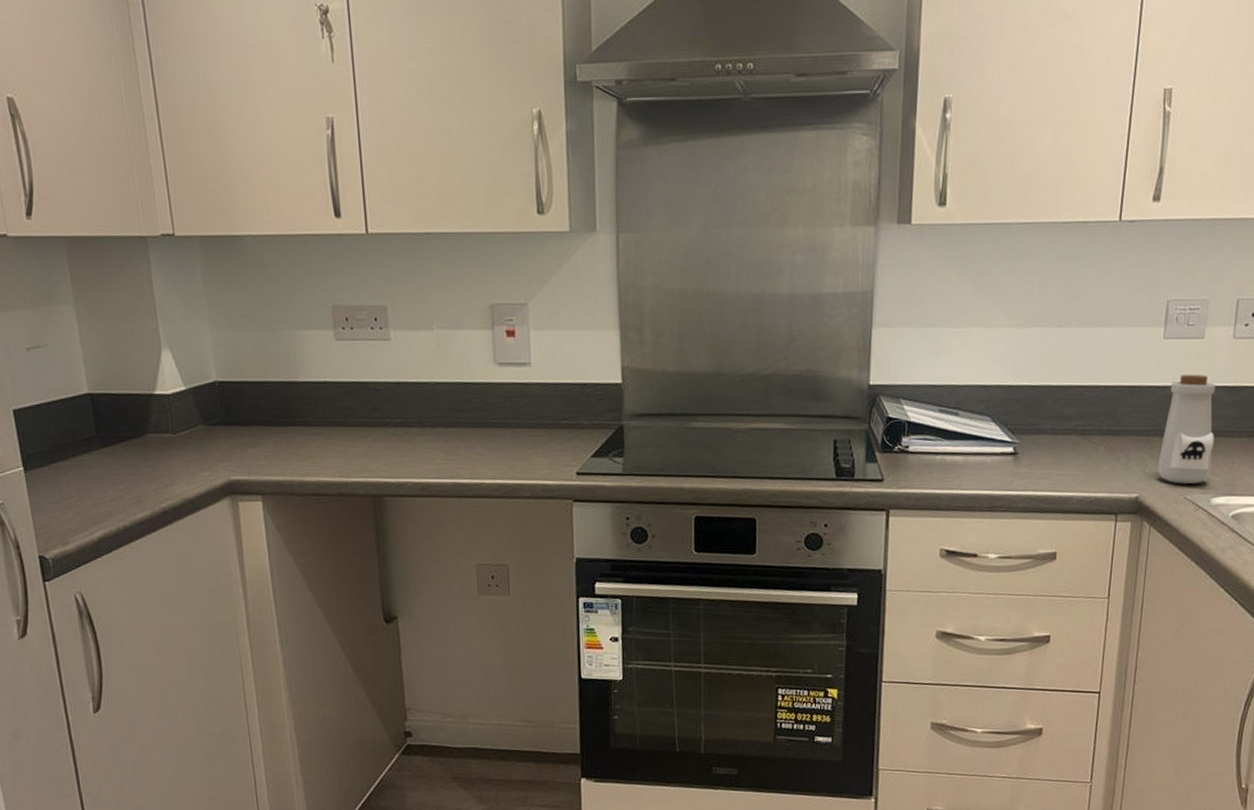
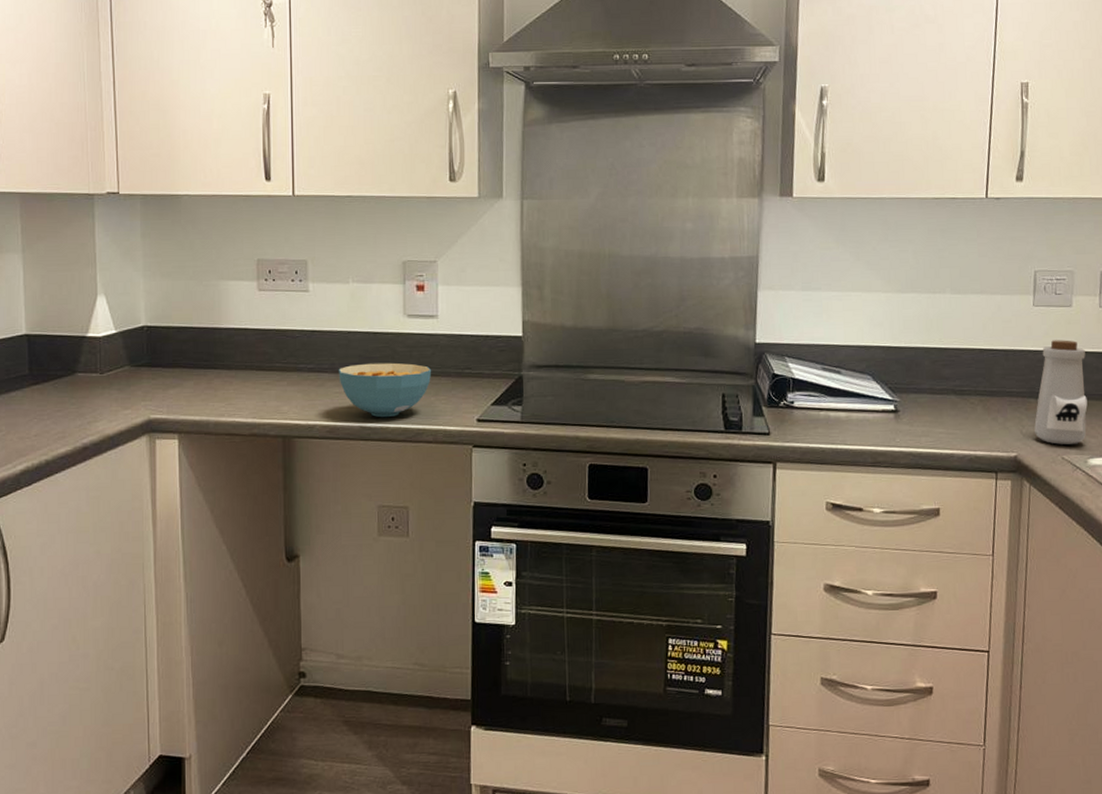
cereal bowl: none [427,414,527,473] -> present [338,362,432,417]

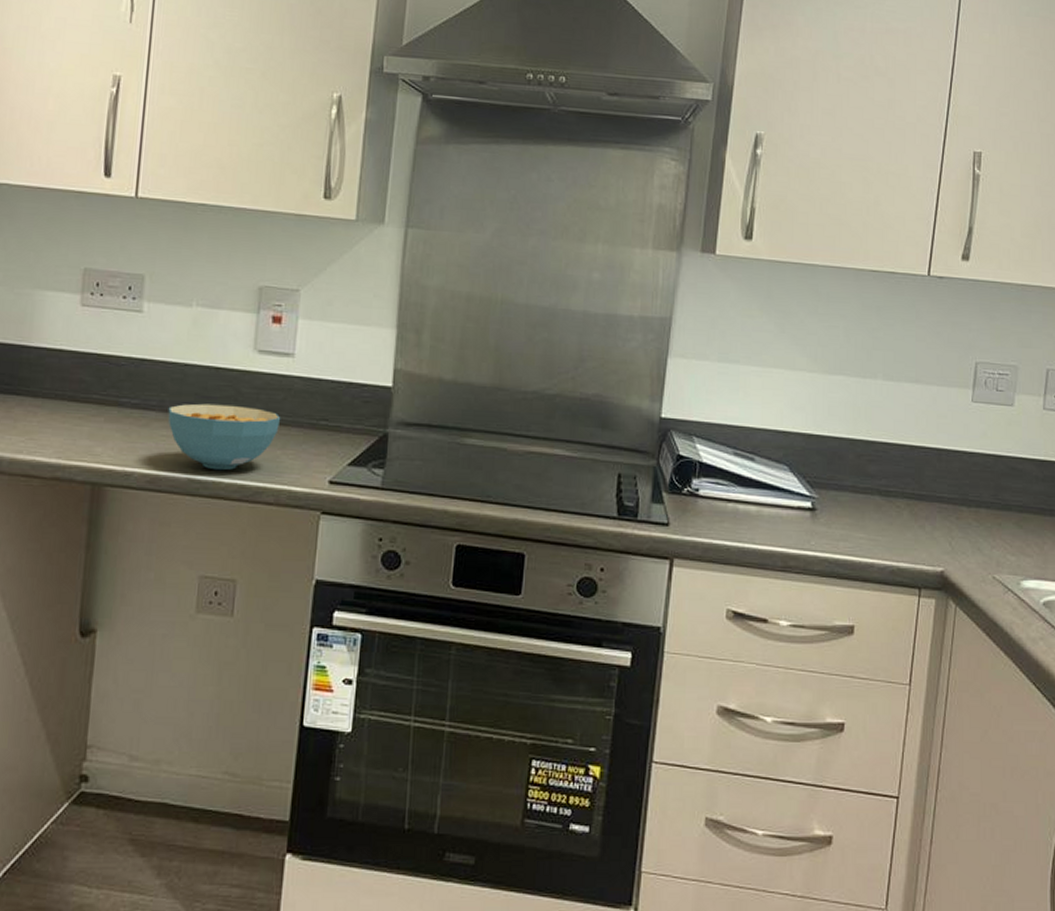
bottle: present [1034,340,1088,445] -> none [965,442,1025,564]

